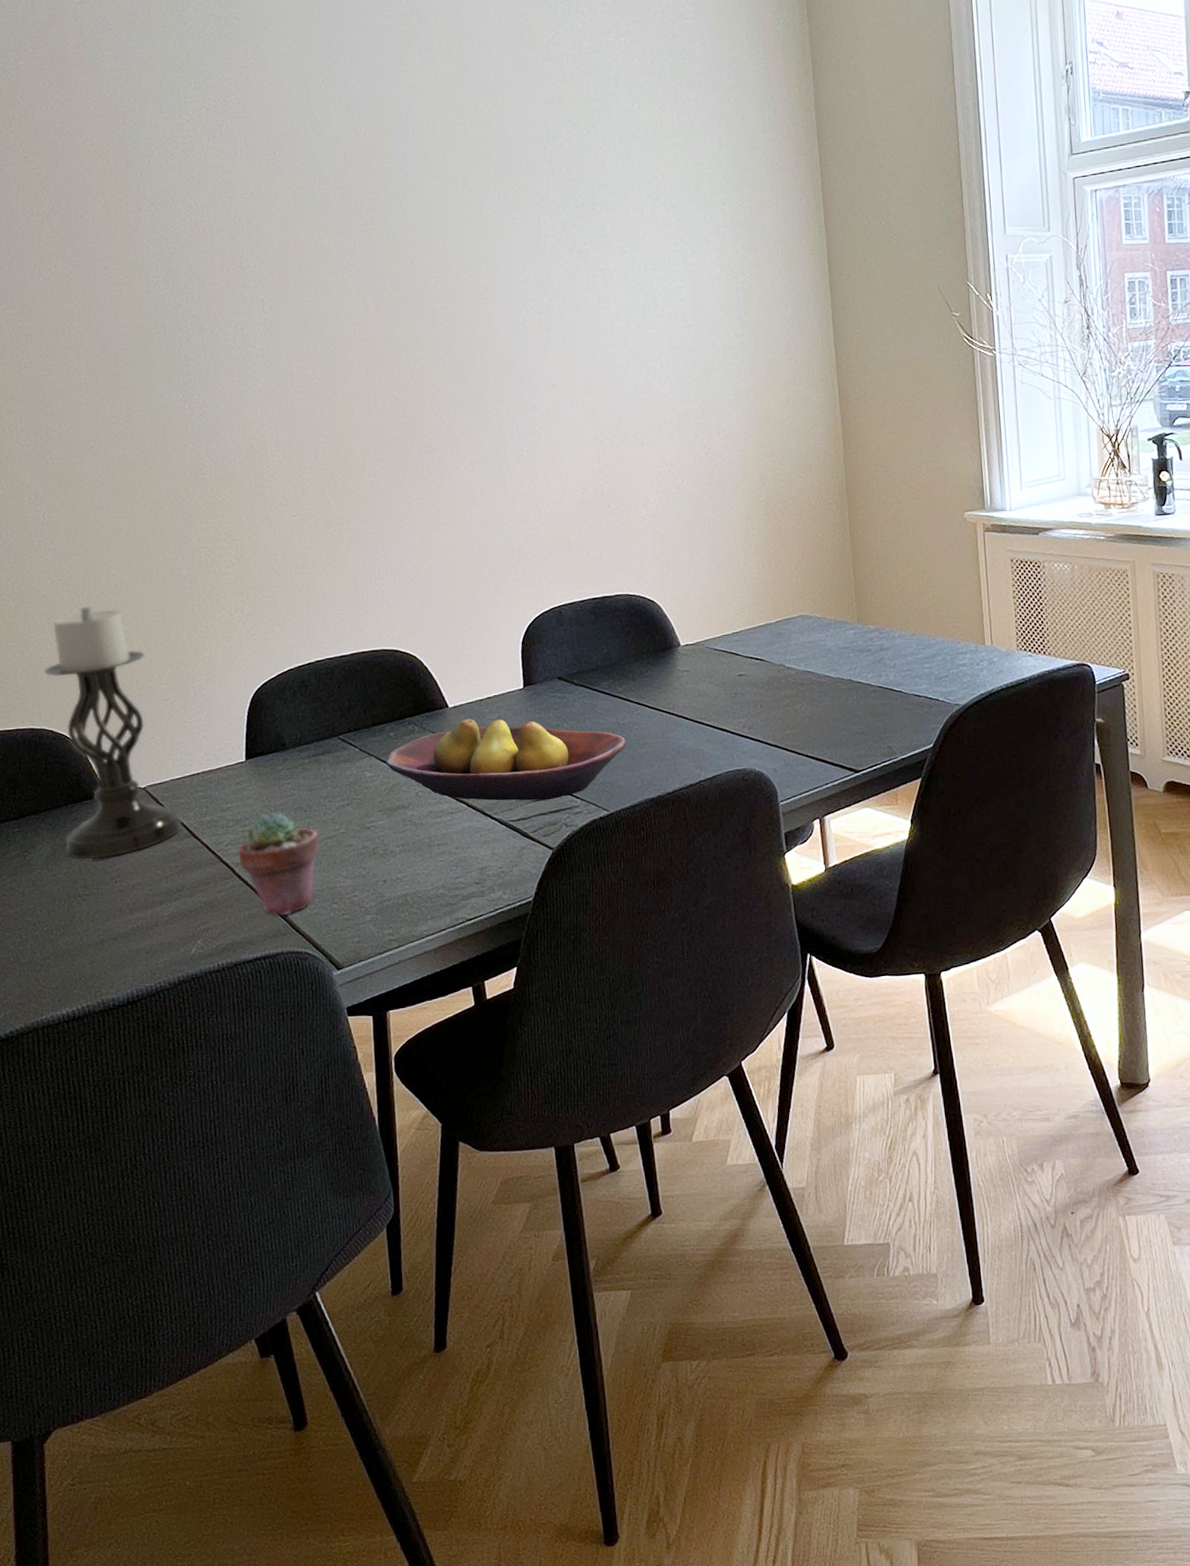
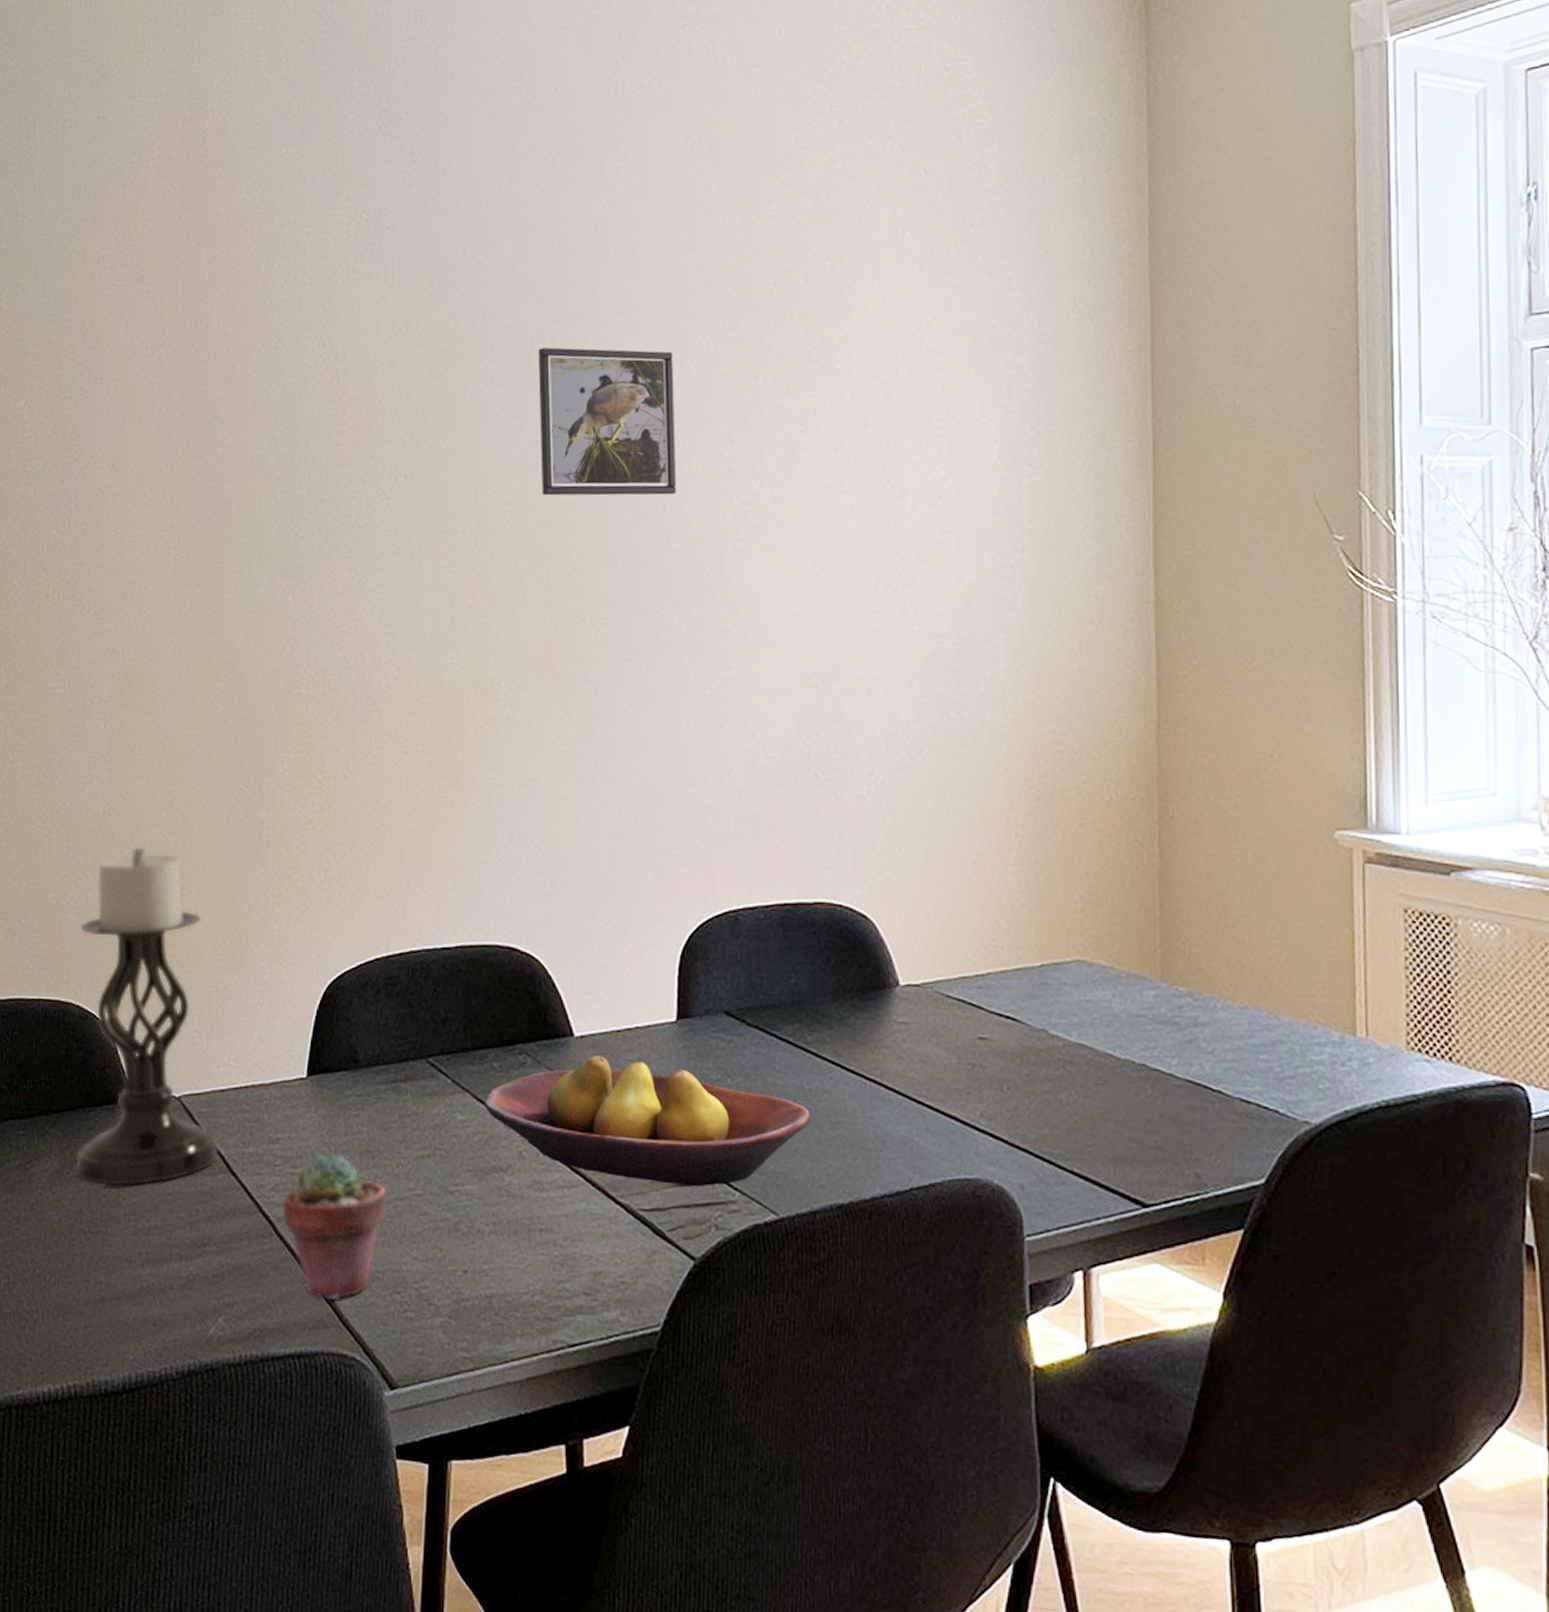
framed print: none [366,202,486,316] -> present [538,347,677,496]

